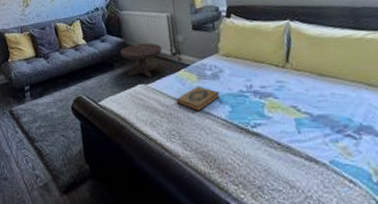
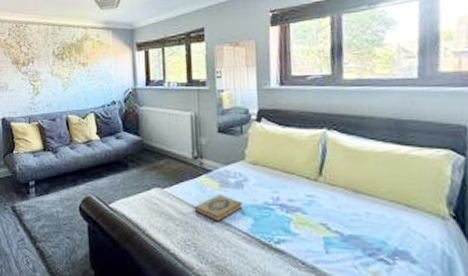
side table: present [120,43,162,77] -> none [137,143,183,181]

